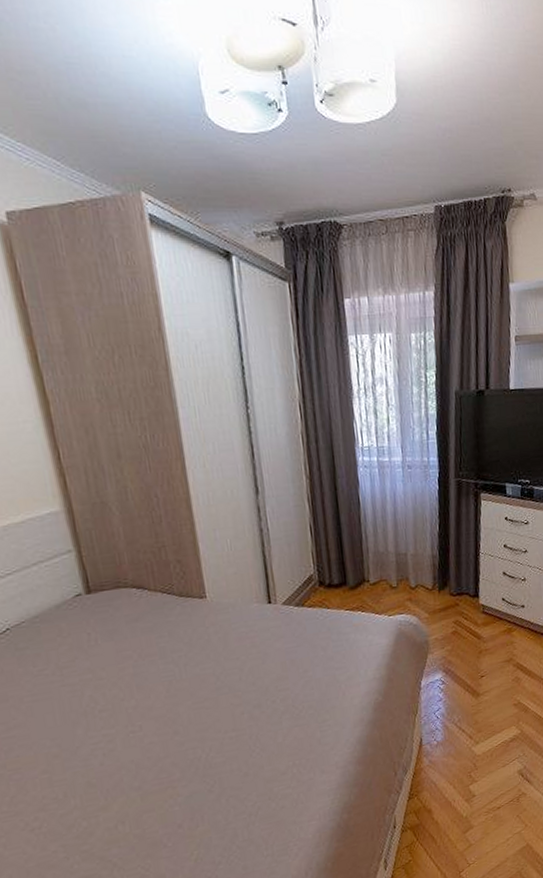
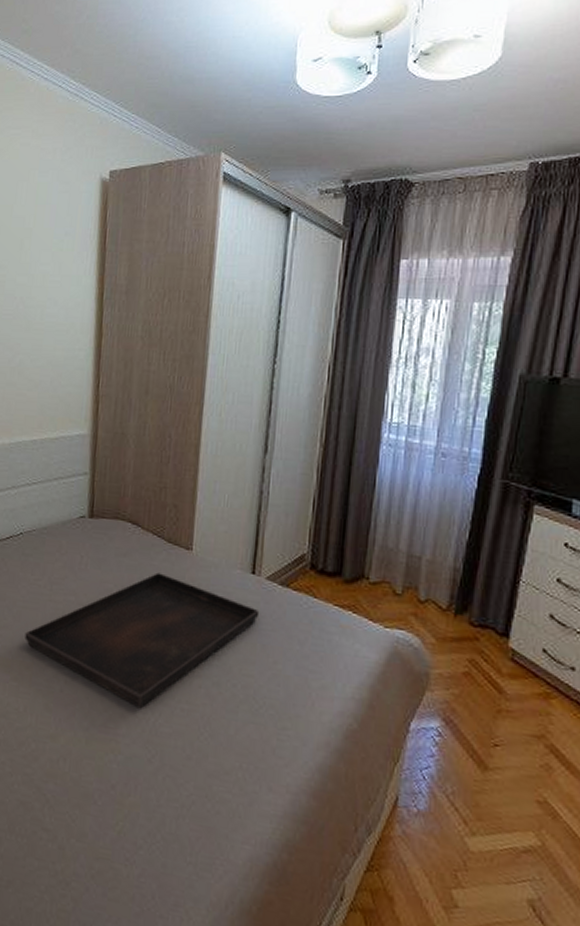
serving tray: none [43,626,283,752] -> present [25,572,260,709]

